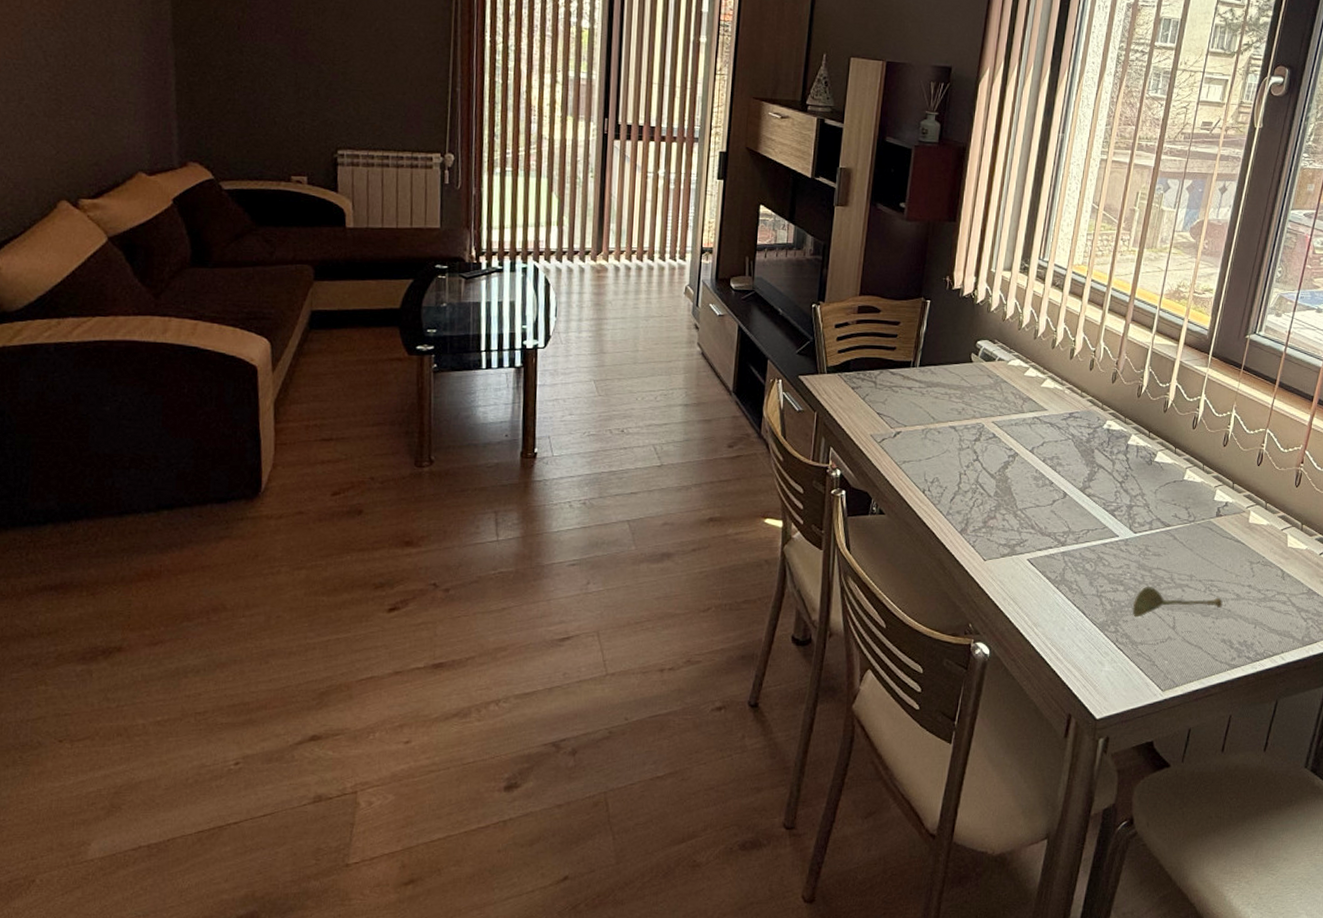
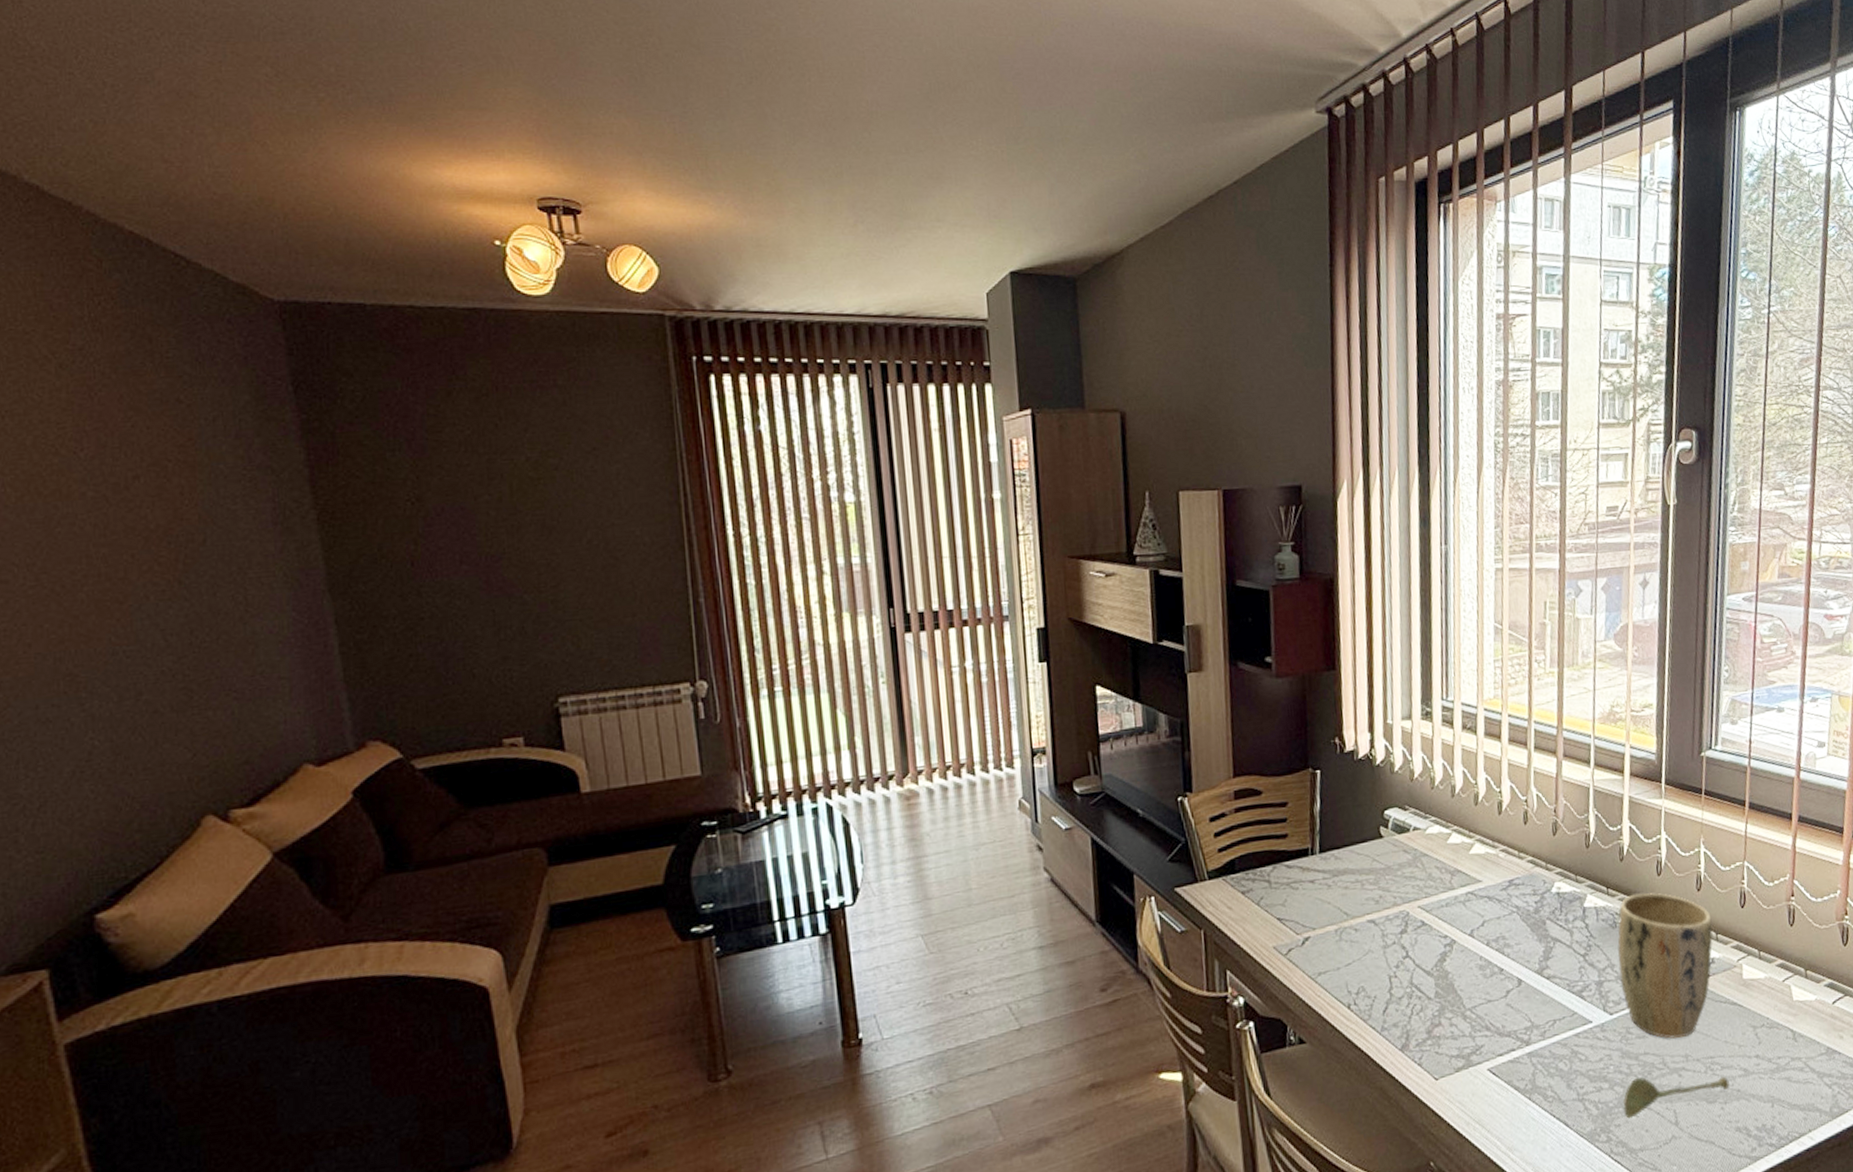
plant pot: none [1147,440,1232,560] -> present [1617,892,1713,1039]

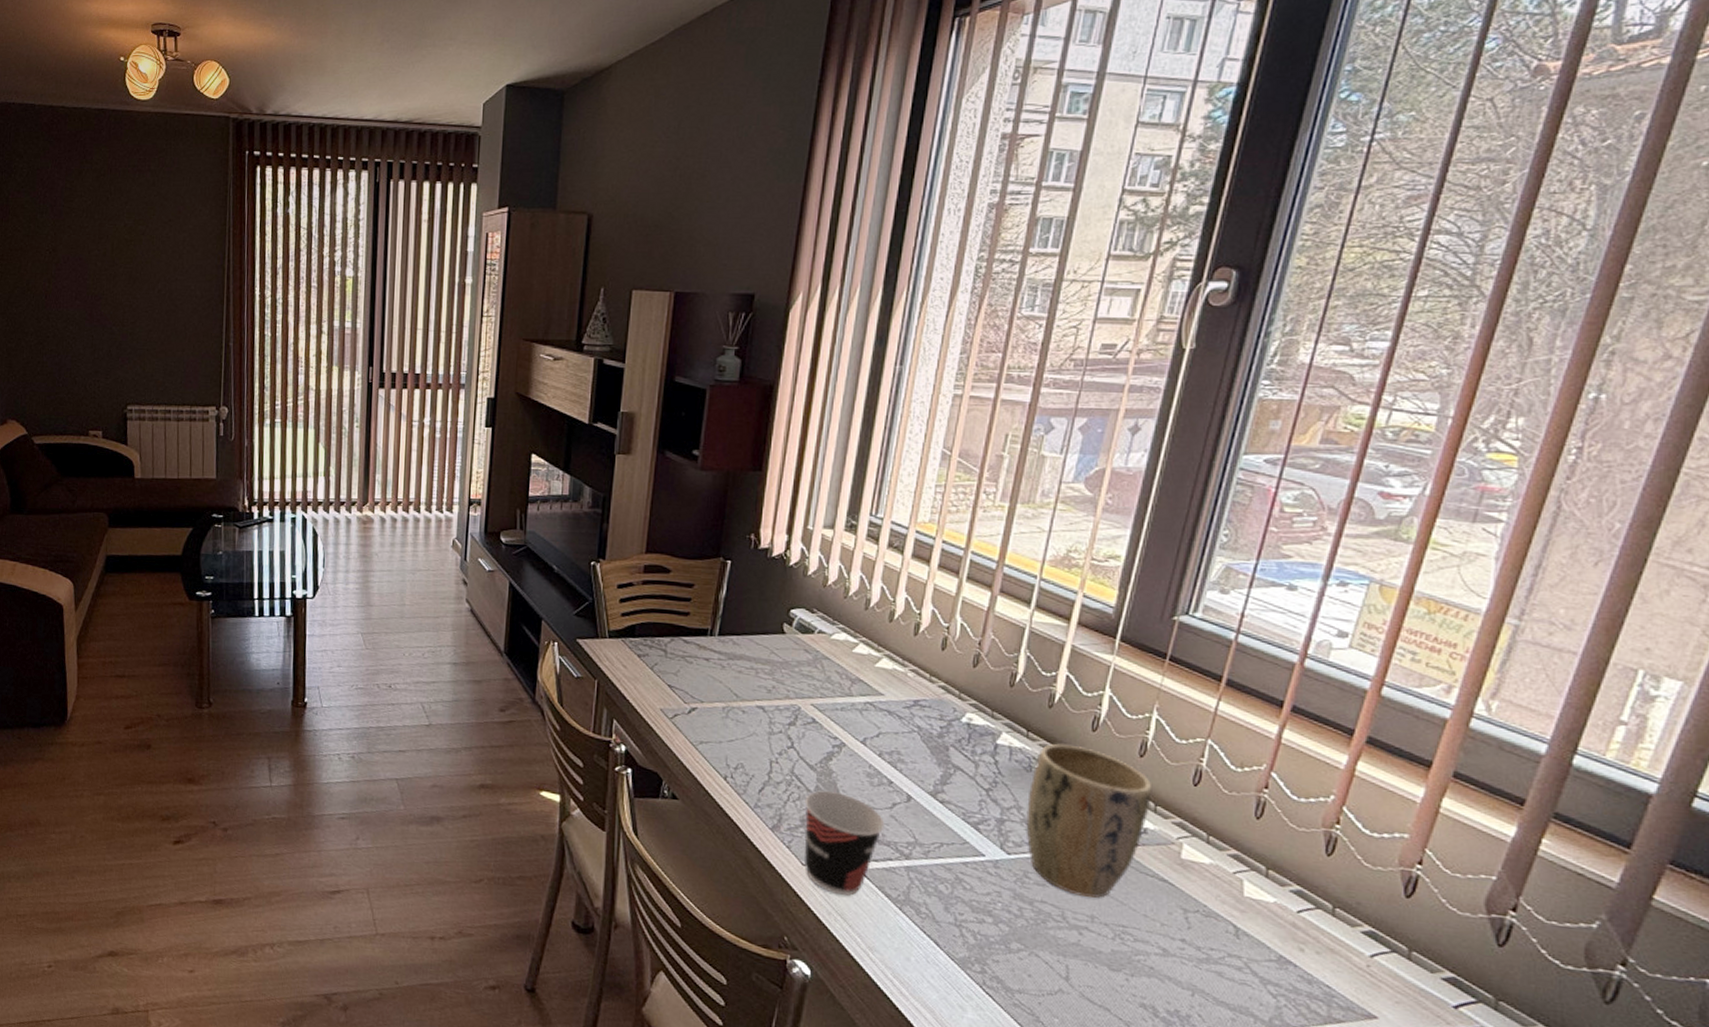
cup: none [1427,993,1503,1102] -> present [804,791,885,896]
soupspoon: present [1623,1076,1730,1119] -> none [1005,922,1141,963]

